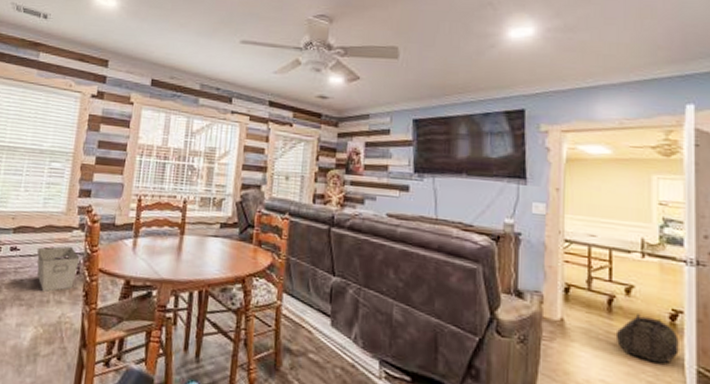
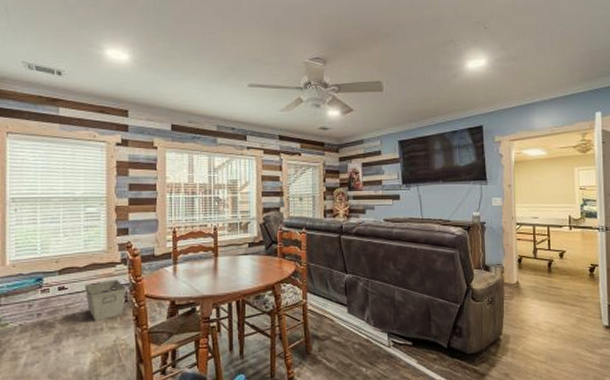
backpack: present [615,314,679,365] -> none [554,271,596,304]

